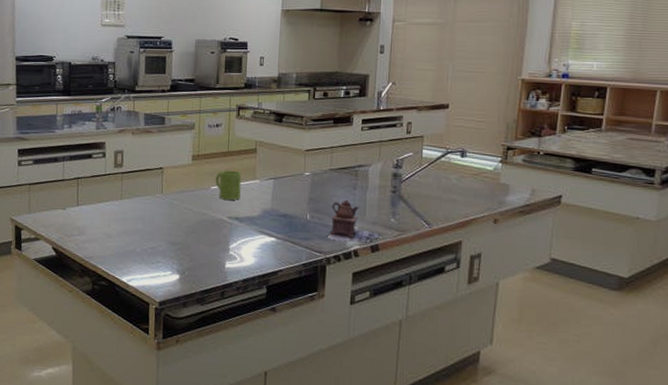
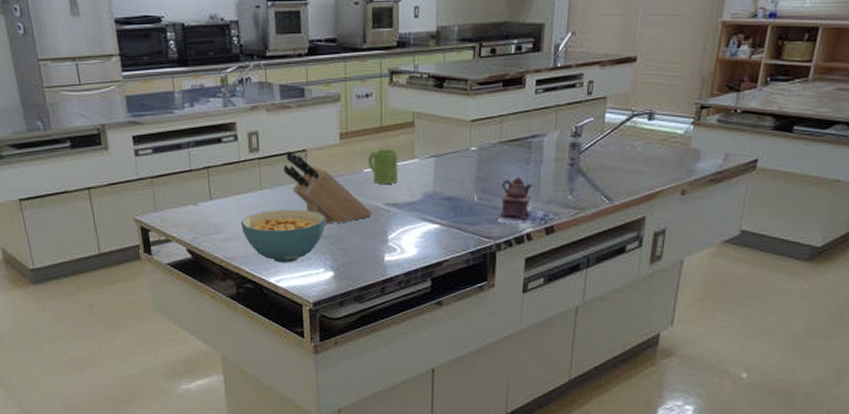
cereal bowl: none [101,217,175,265] -> present [240,210,325,263]
knife block: none [142,168,217,232] -> present [284,151,373,224]

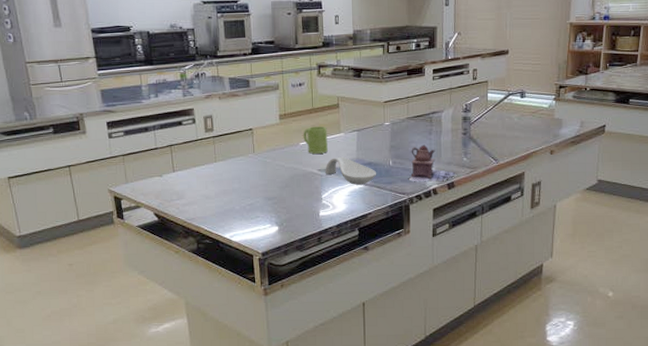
cereal bowl: present [240,210,325,263] -> none [199,177,270,221]
knife block: present [284,151,373,224] -> none [234,130,308,188]
spoon rest: none [393,188,456,225] -> present [325,156,376,185]

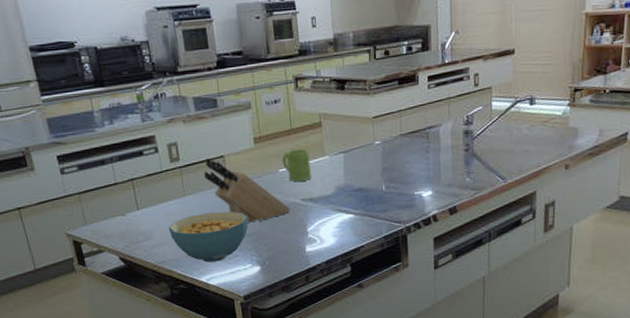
cereal bowl: none [199,177,270,221] -> present [168,212,248,263]
knife block: none [234,130,308,188] -> present [204,158,291,223]
spoon rest: present [325,156,376,185] -> none [309,183,368,215]
teapot: present [408,144,457,182] -> none [404,165,459,209]

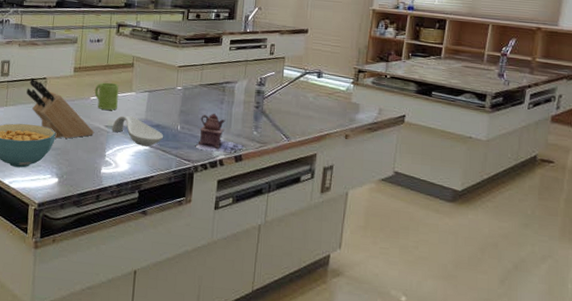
spoon rest: none [309,183,368,215] -> present [112,115,163,147]
teapot: none [404,165,459,209] -> present [195,113,246,152]

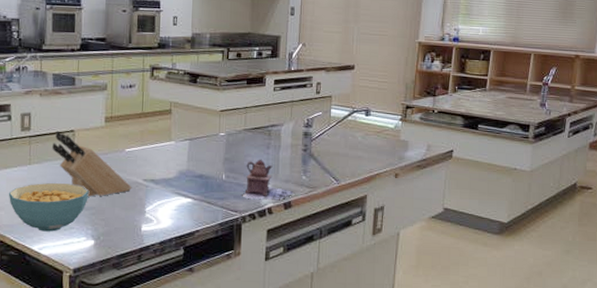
mug: present [94,82,119,110] -> none [129,132,157,162]
spoon rest: present [112,115,163,147] -> none [151,166,207,199]

